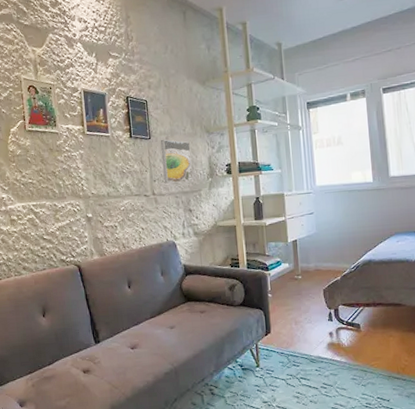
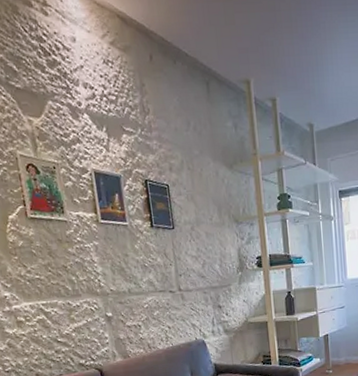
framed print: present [160,139,194,184] -> none [185,229,222,279]

